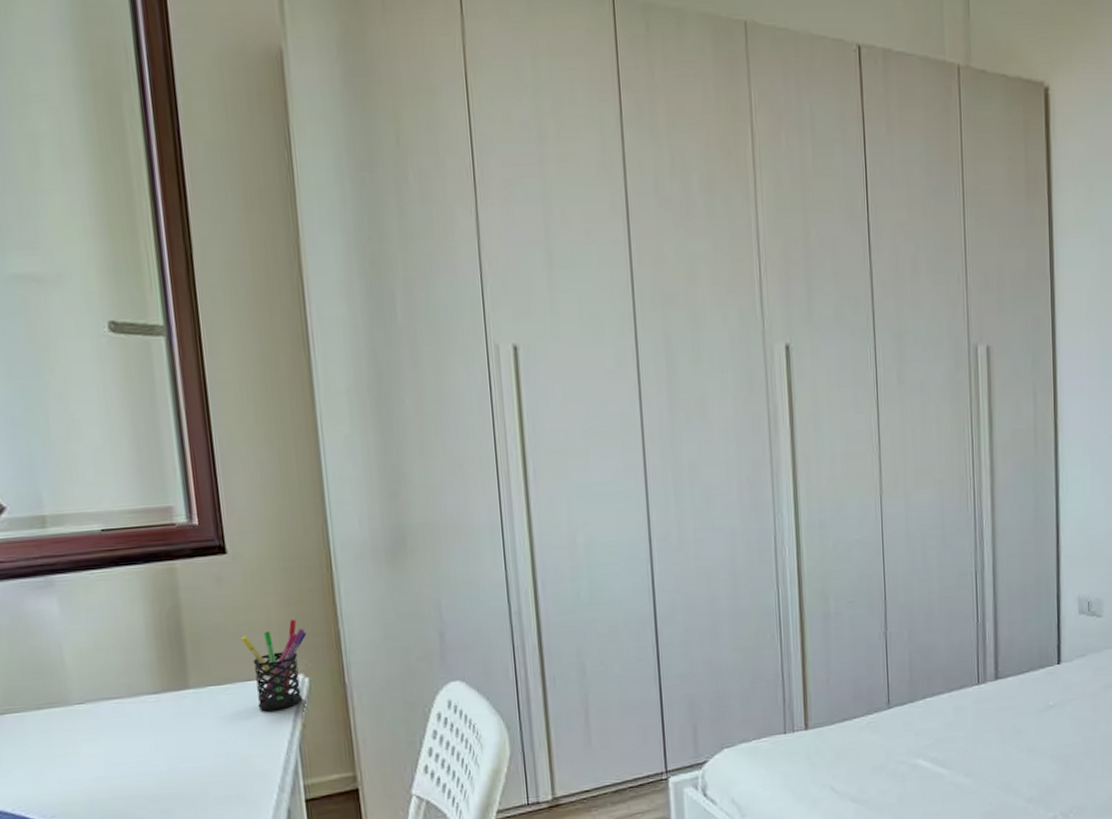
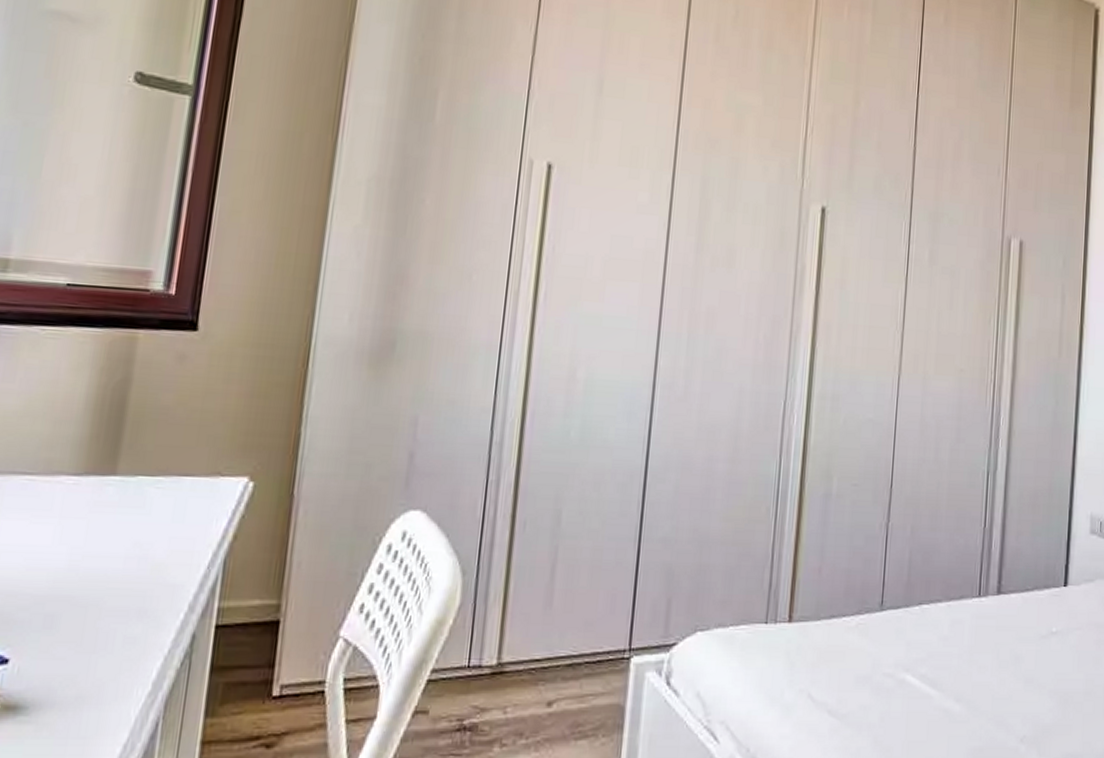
pen holder: present [240,618,307,711] -> none [188,413,263,514]

